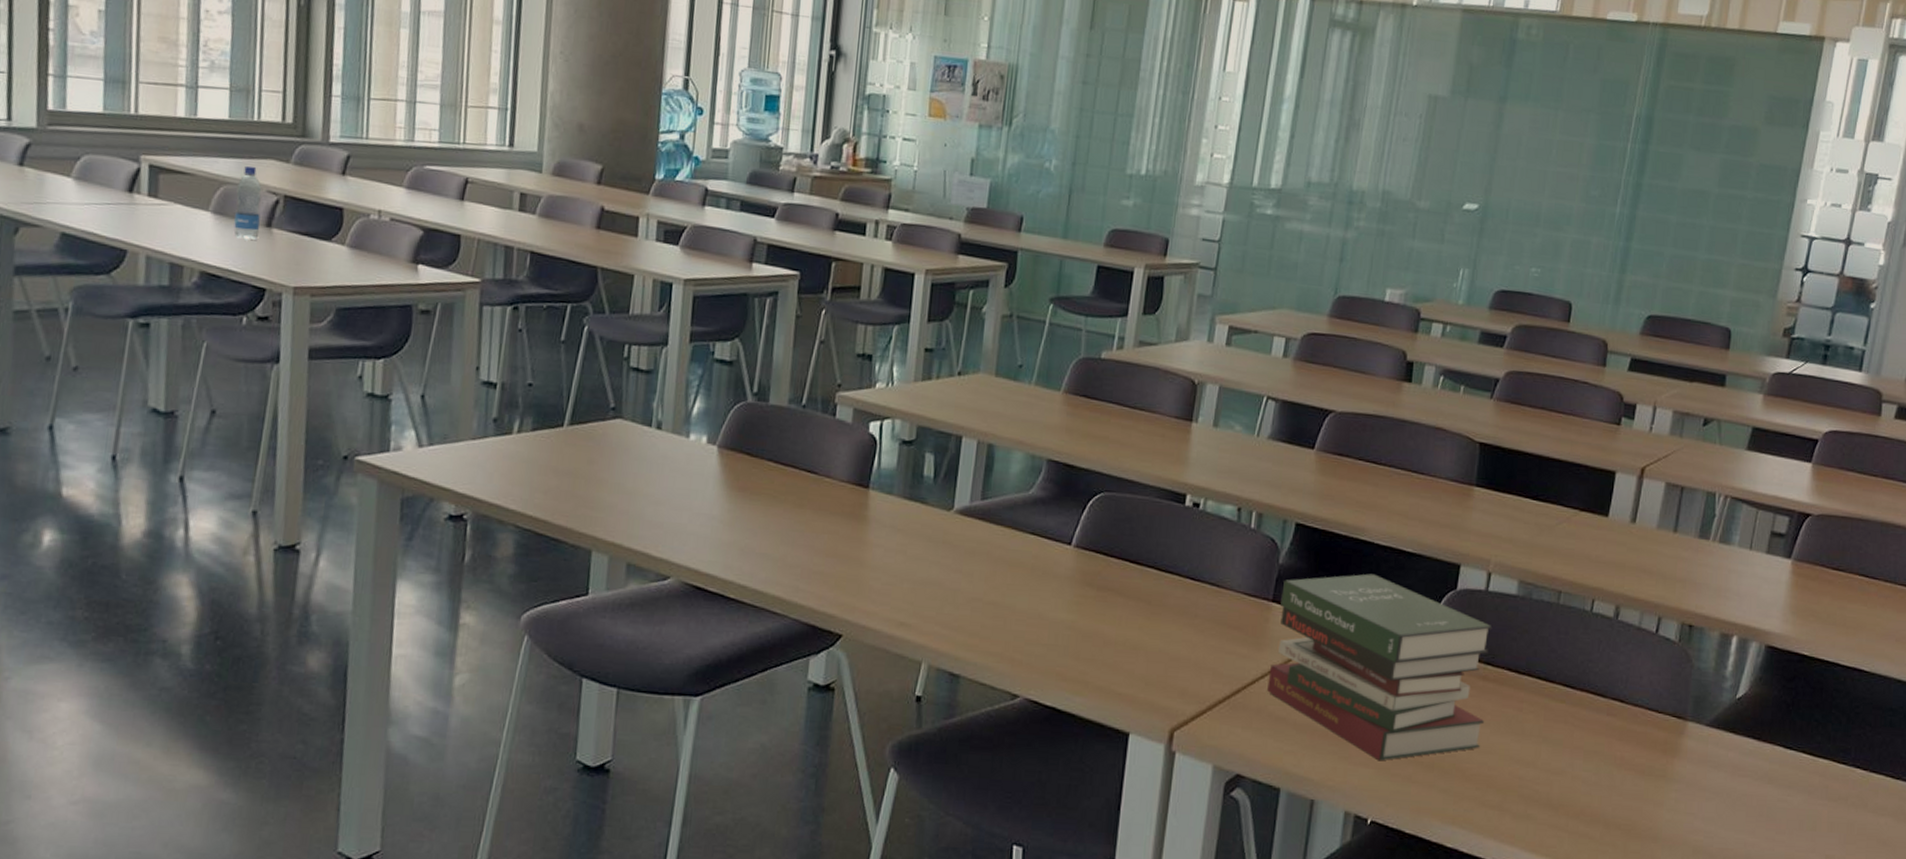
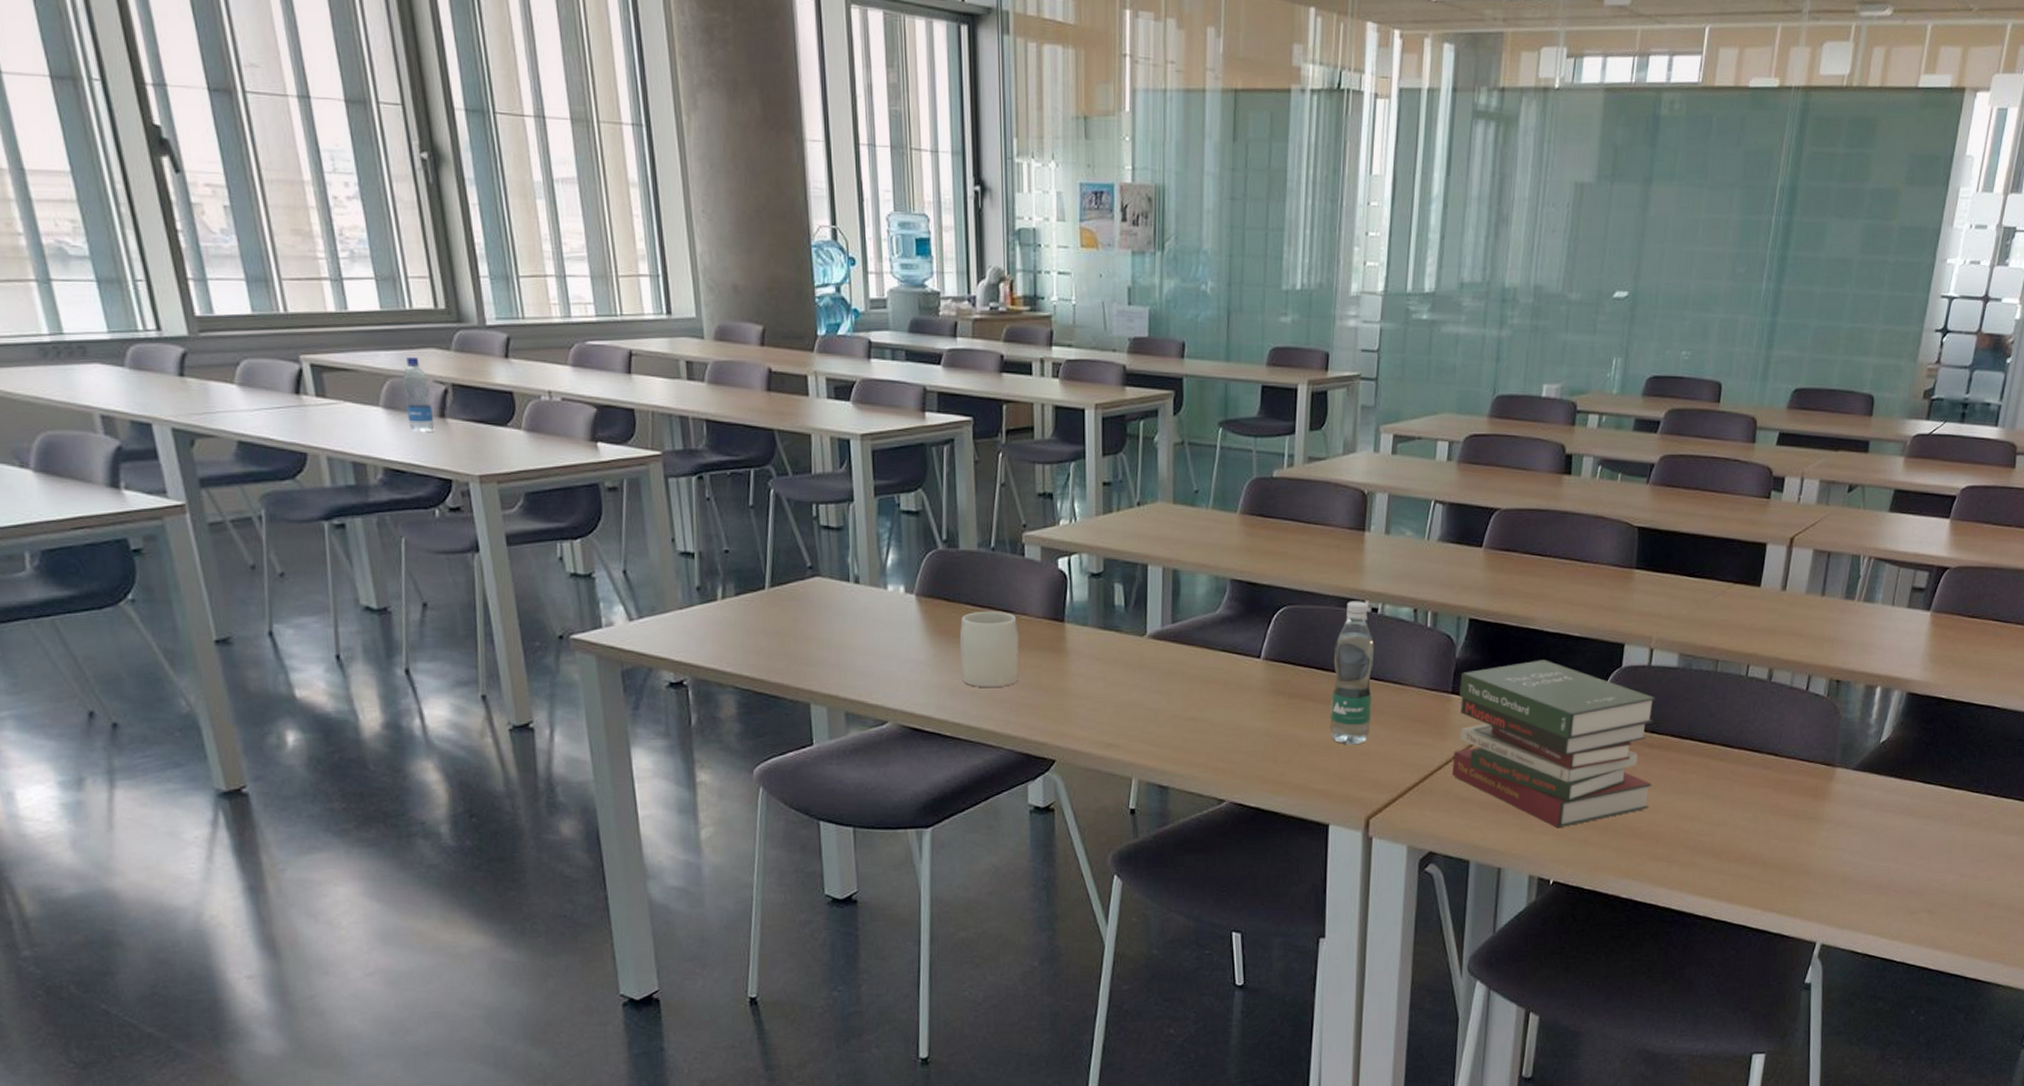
mug: none [754,469,820,552] -> present [959,610,1020,688]
bottle: none [1138,493,1194,648] -> present [1329,601,1375,745]

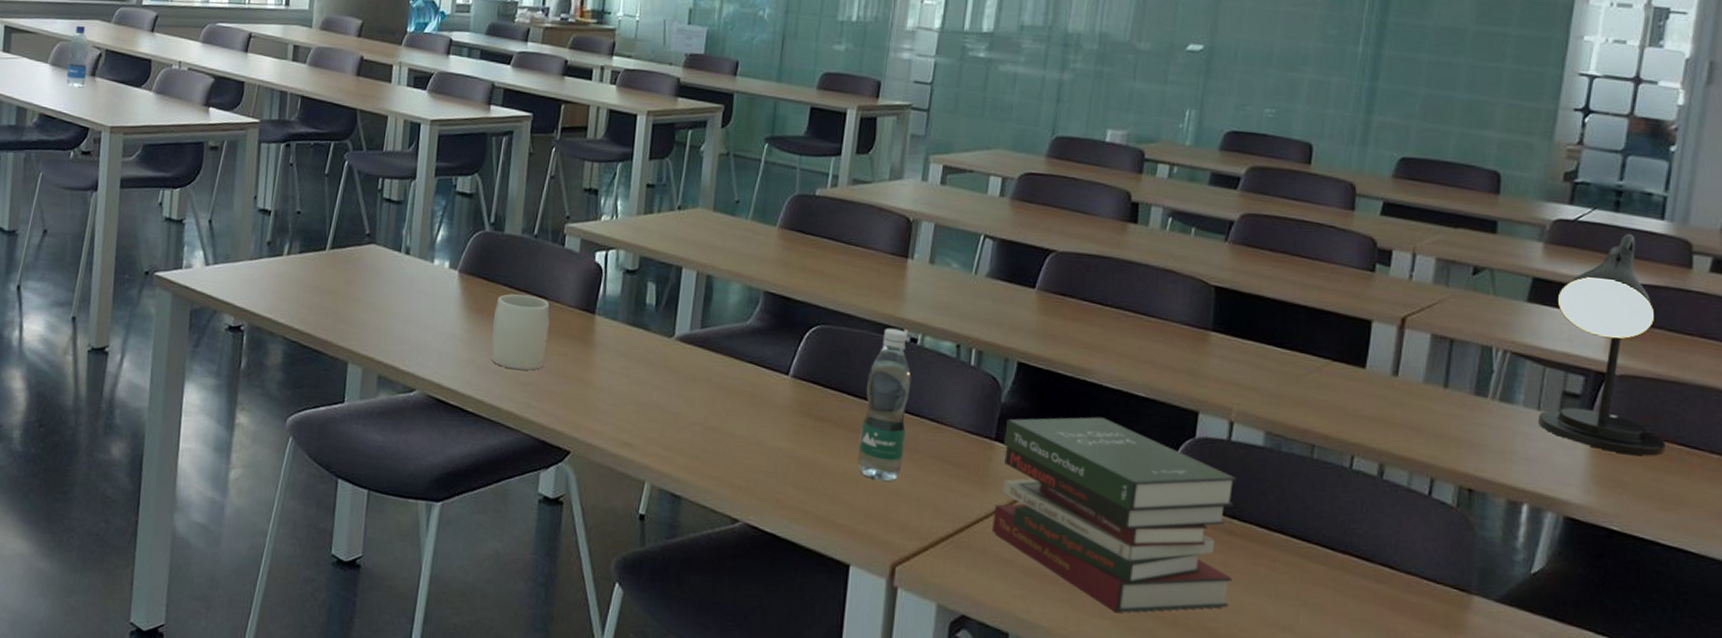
desk lamp: none [1891,441,1985,633] -> present [1537,233,1665,457]

